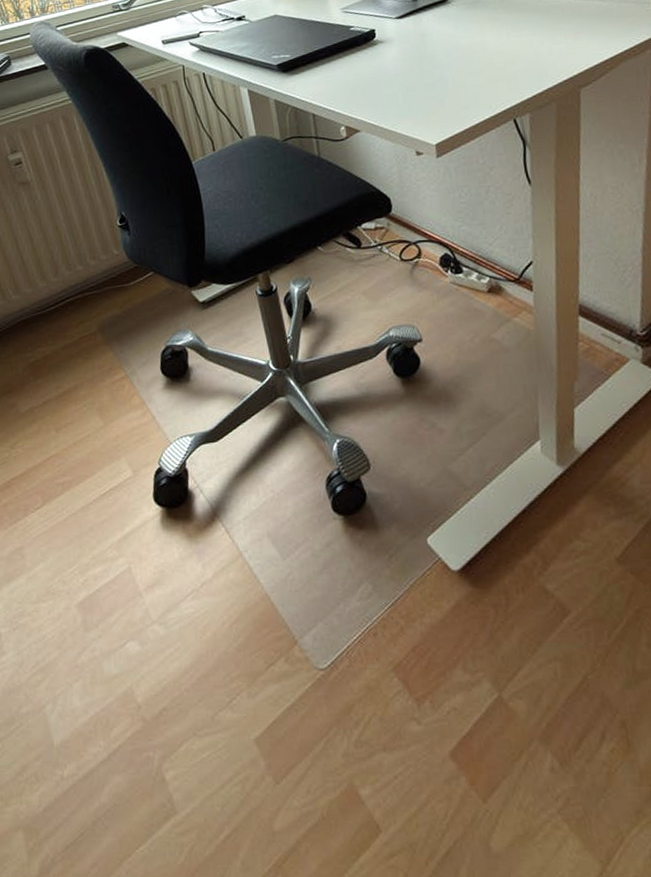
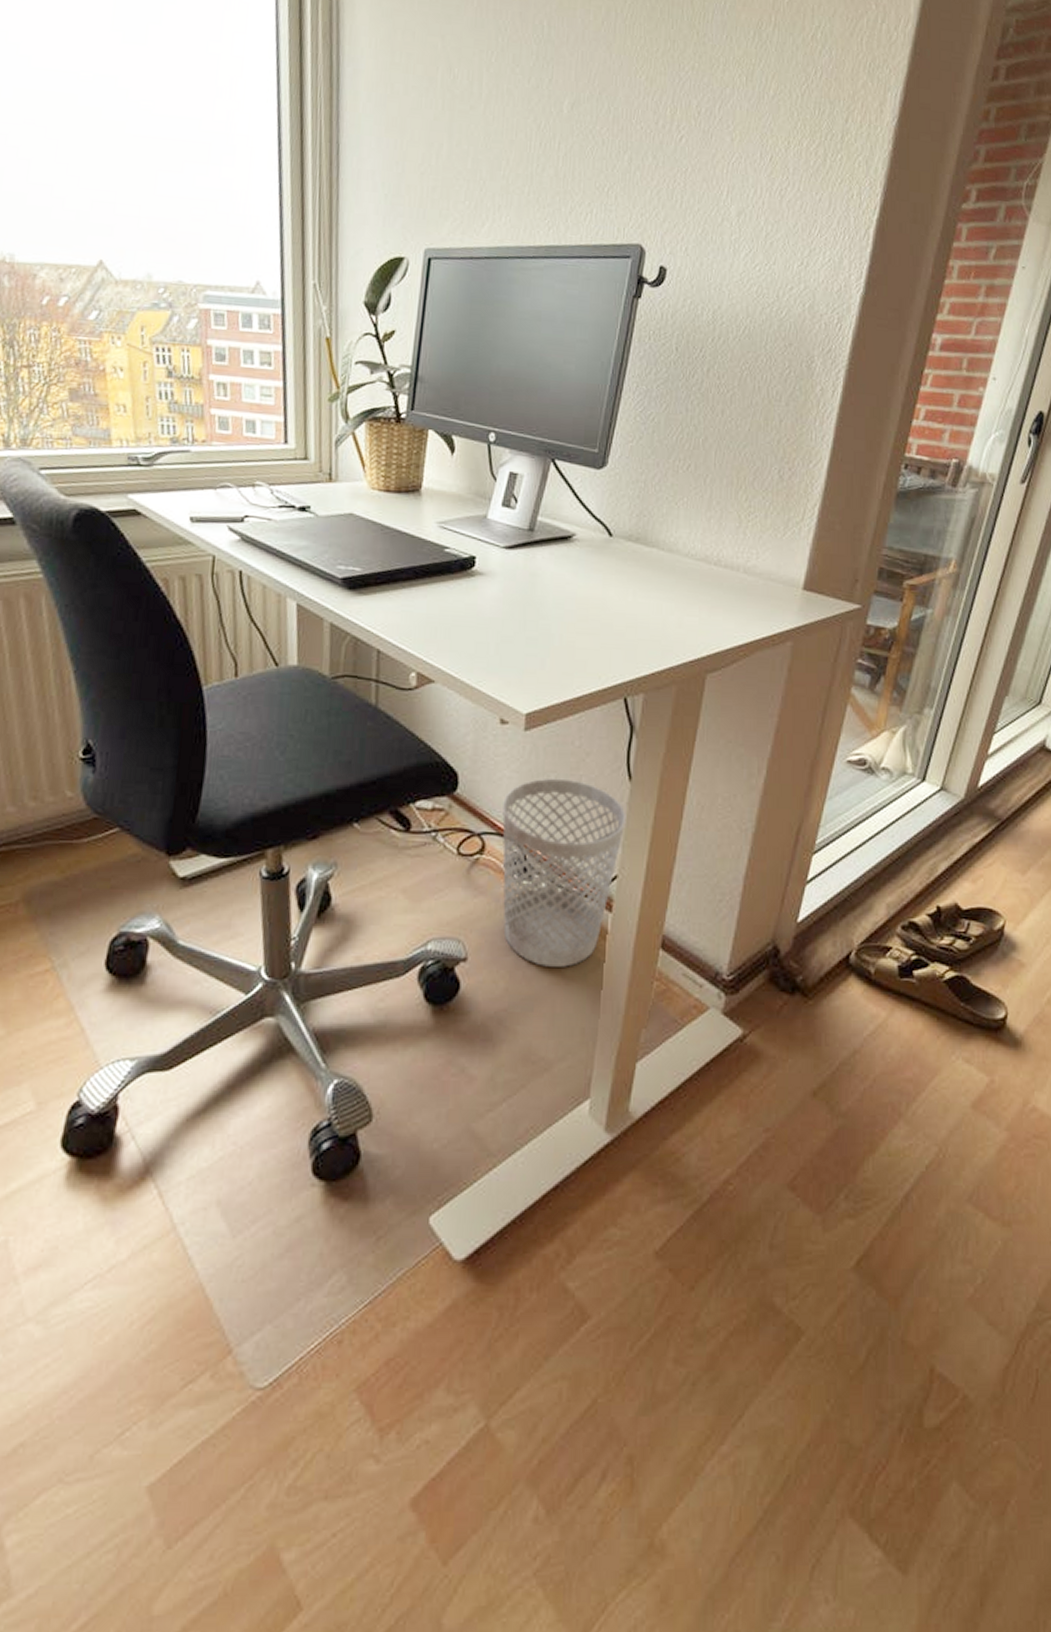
wastebasket: none [429,190,533,340] -> present [502,778,626,967]

